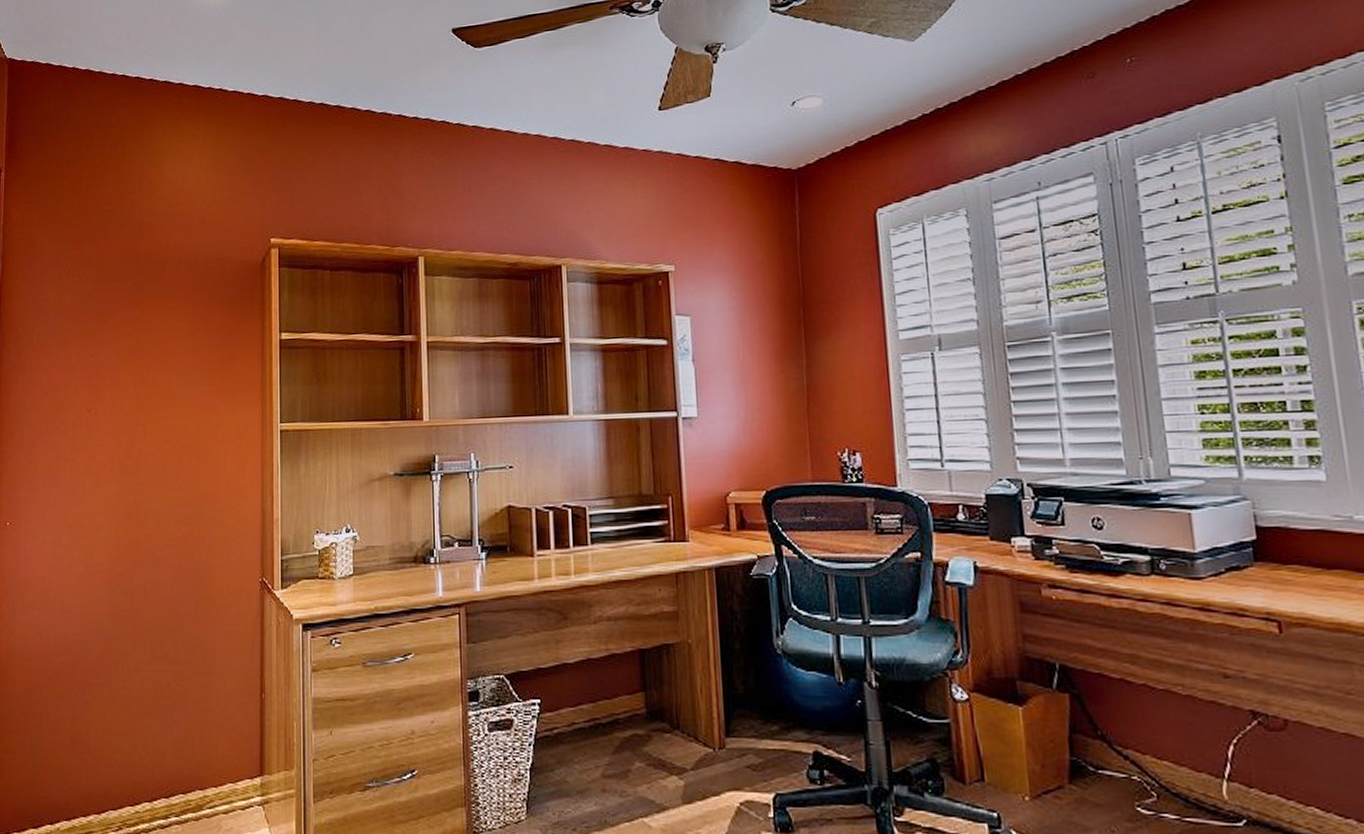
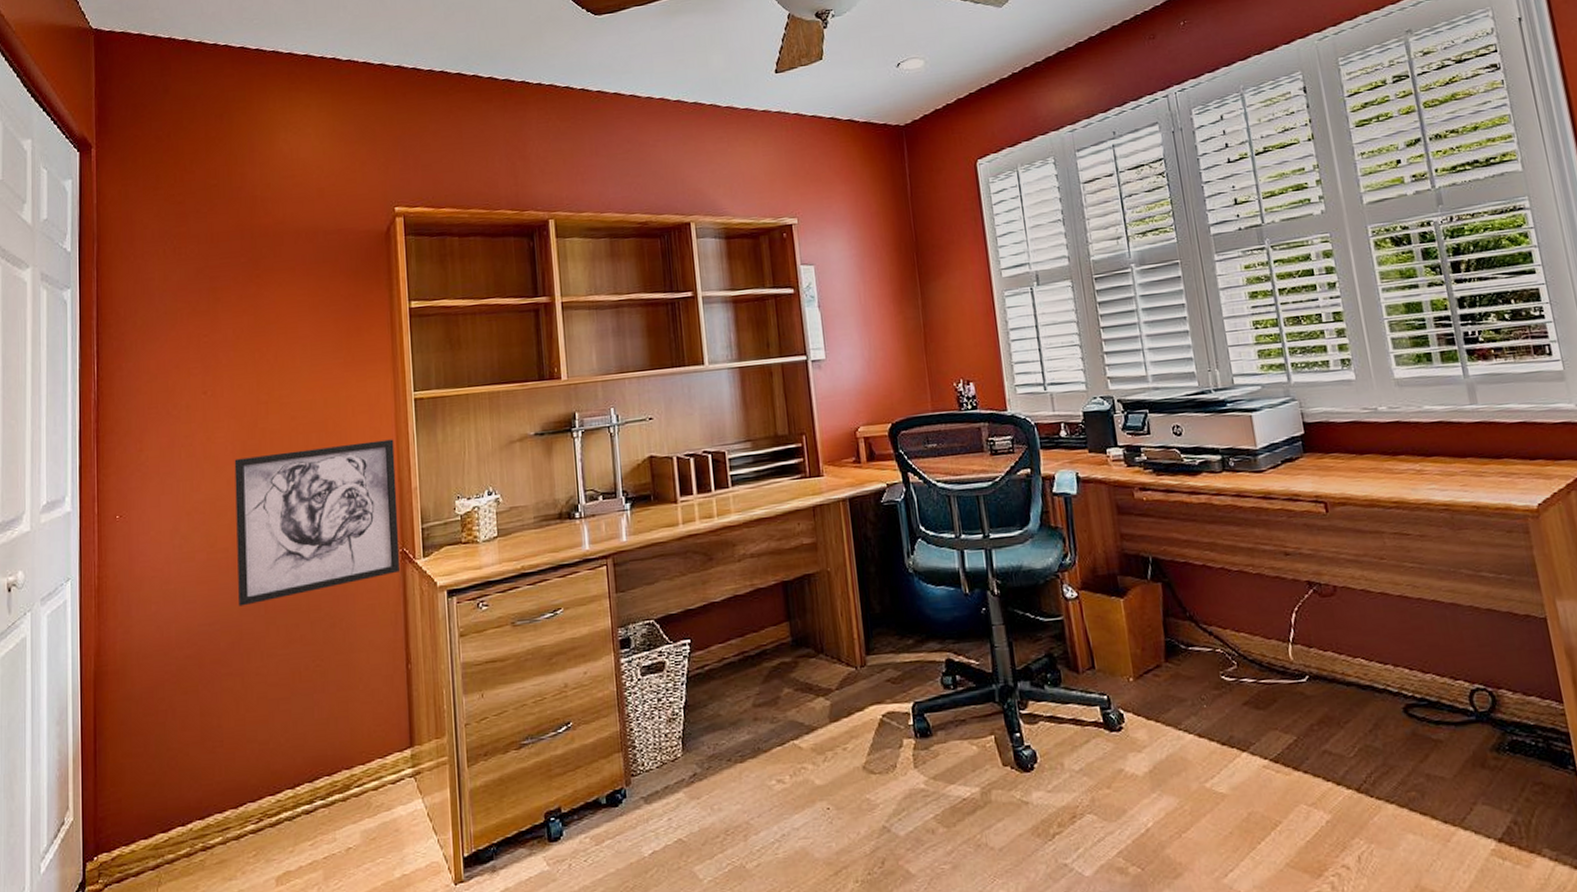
wall art: none [110,469,259,620] -> present [234,439,401,607]

